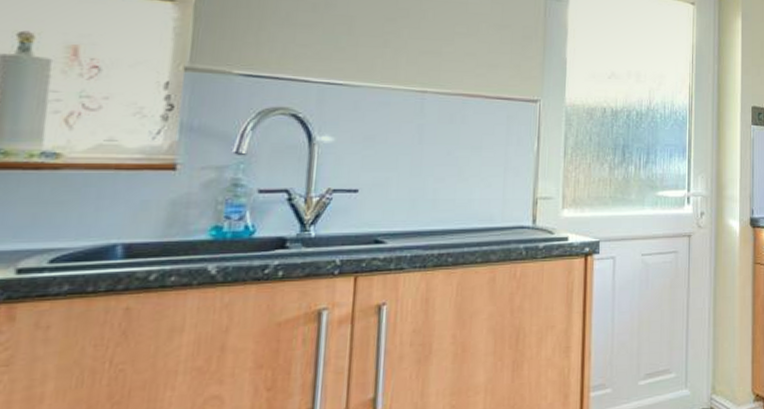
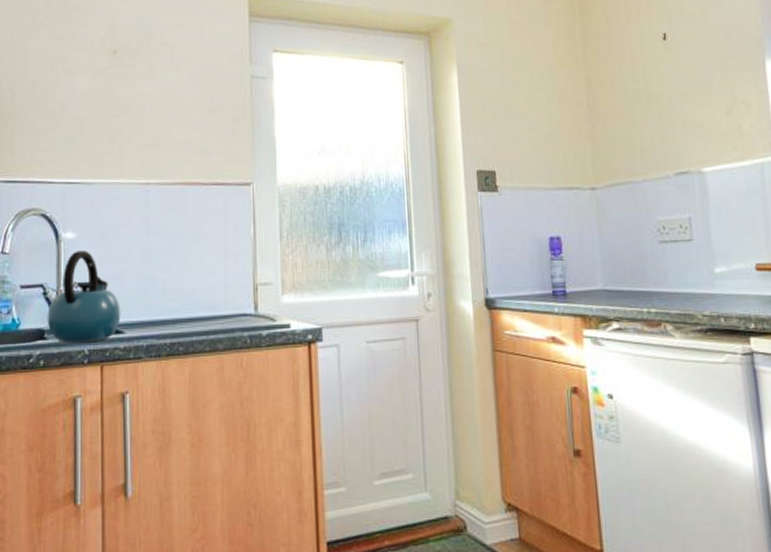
kettle: none [290,156,383,253] -> present [47,250,121,344]

